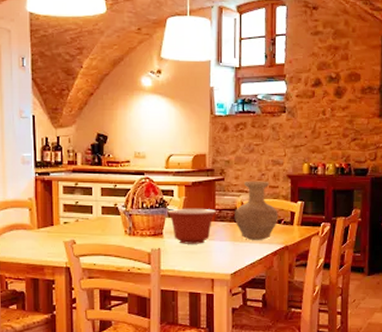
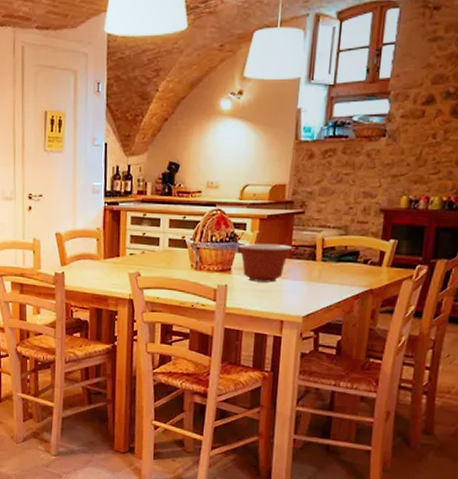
vase: present [235,181,279,240] -> none [312,214,365,281]

